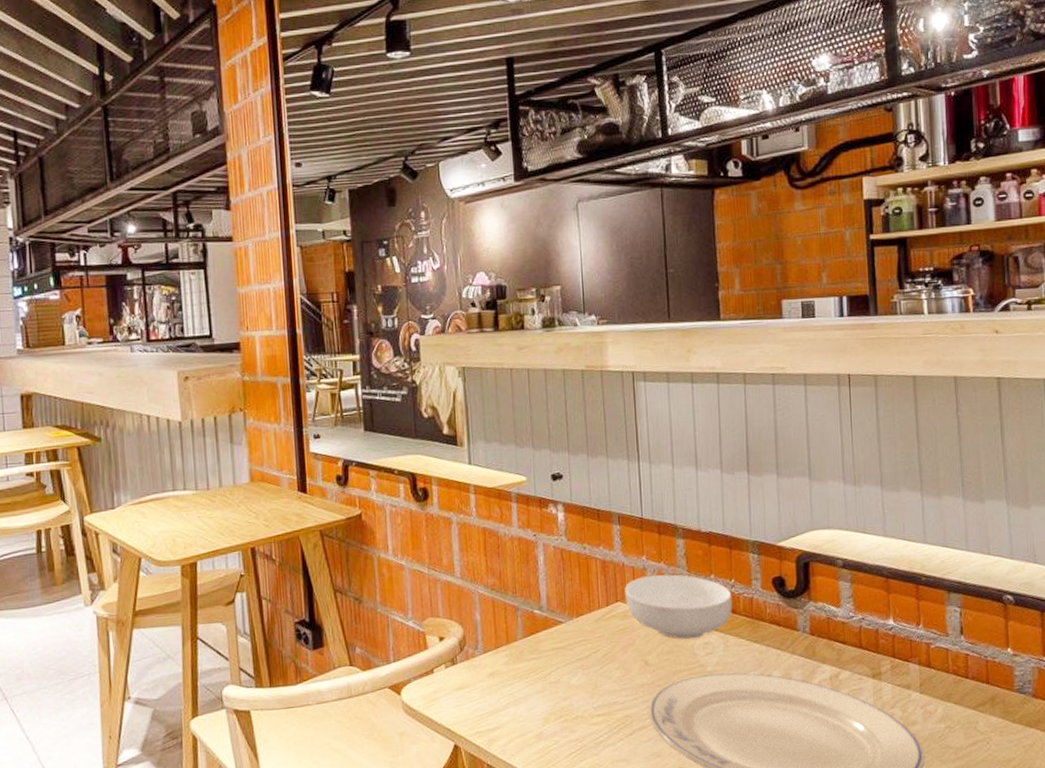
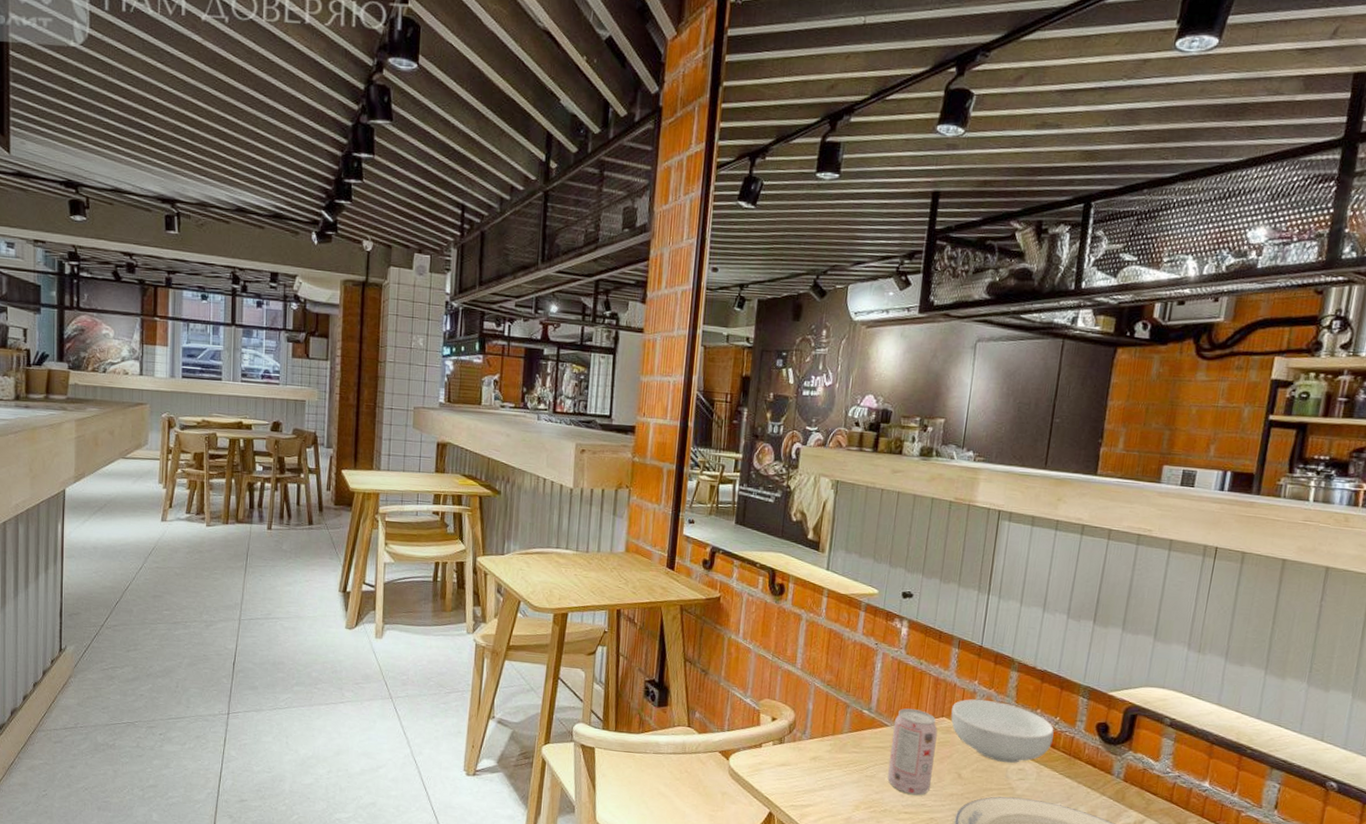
beverage can: none [568,598,618,694] -> present [887,708,938,796]

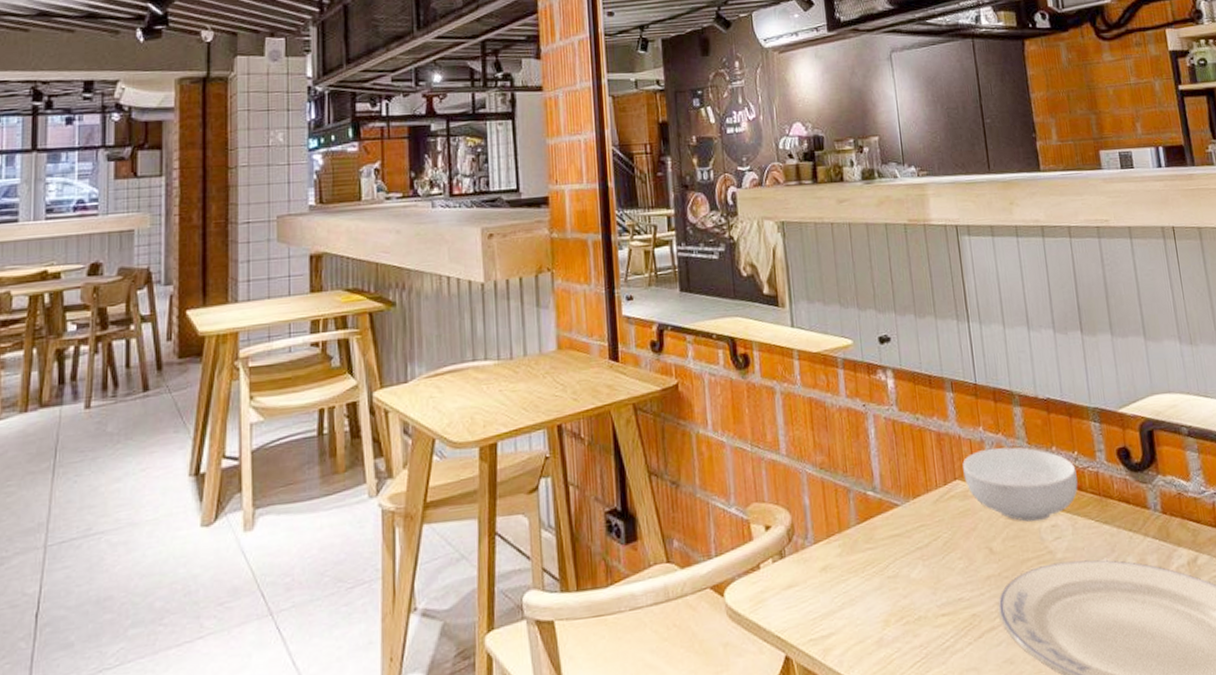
beverage can: present [887,708,938,796] -> none [904,476,963,590]

